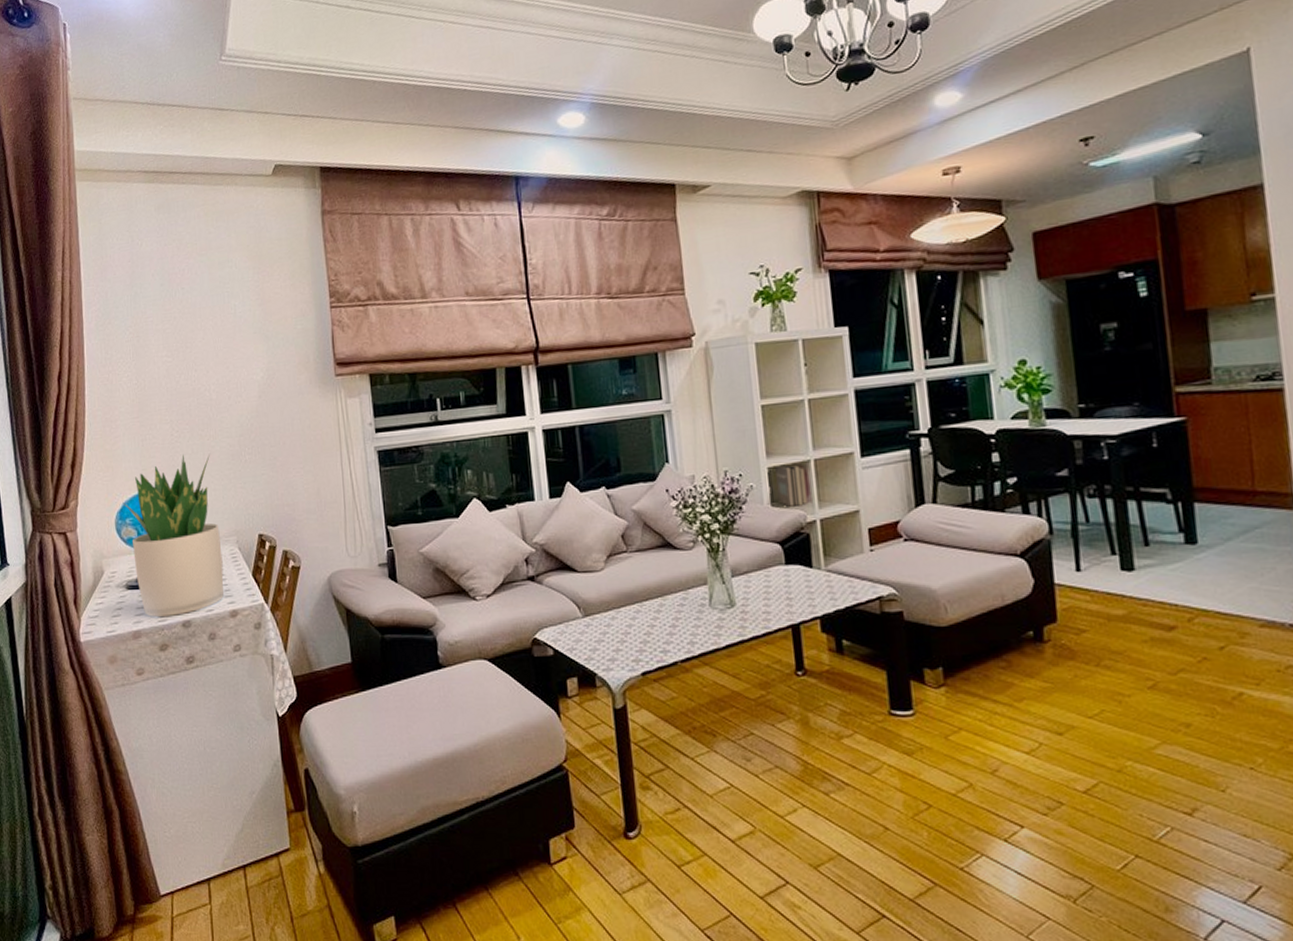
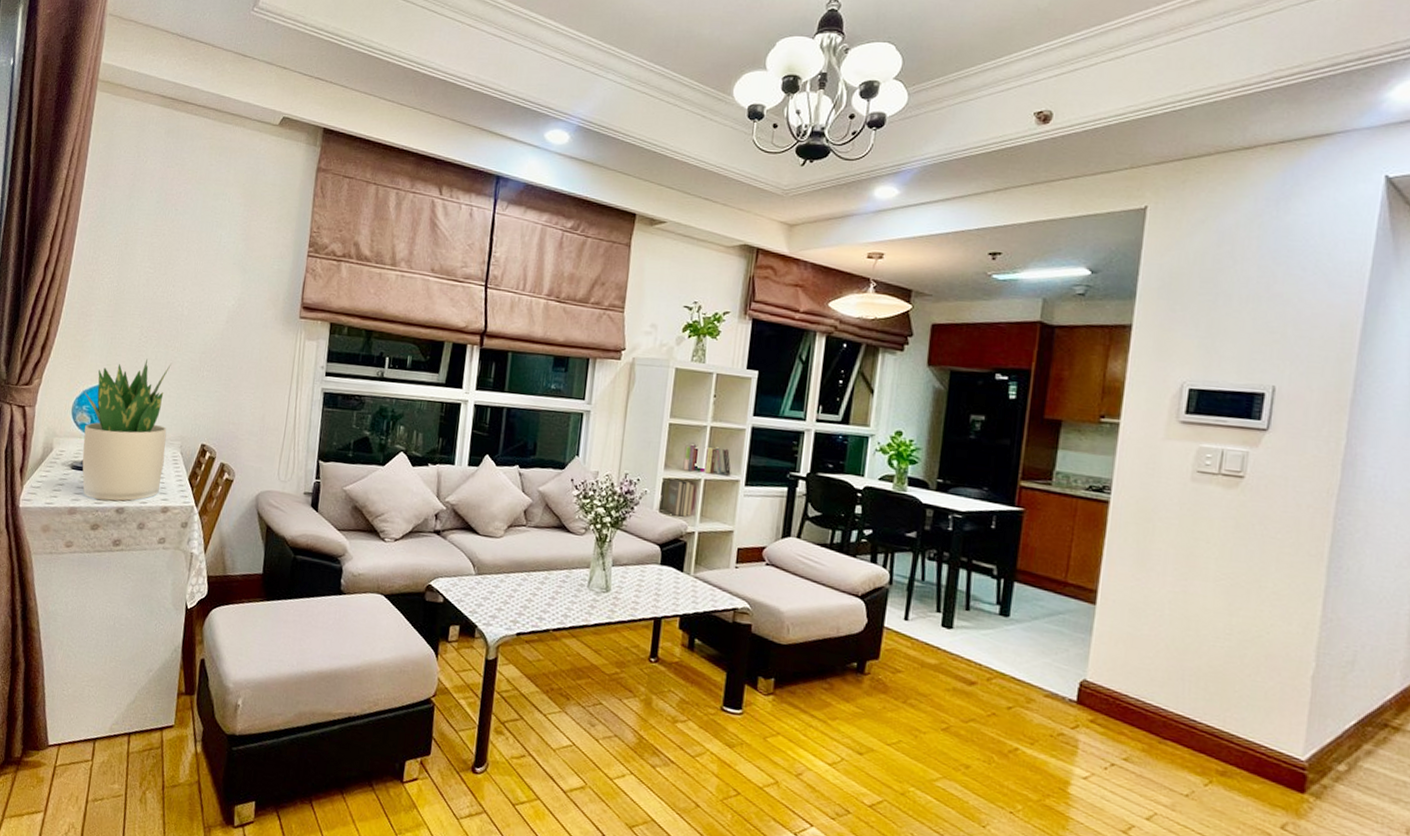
books: none [784,419,842,454] -> present [683,444,731,476]

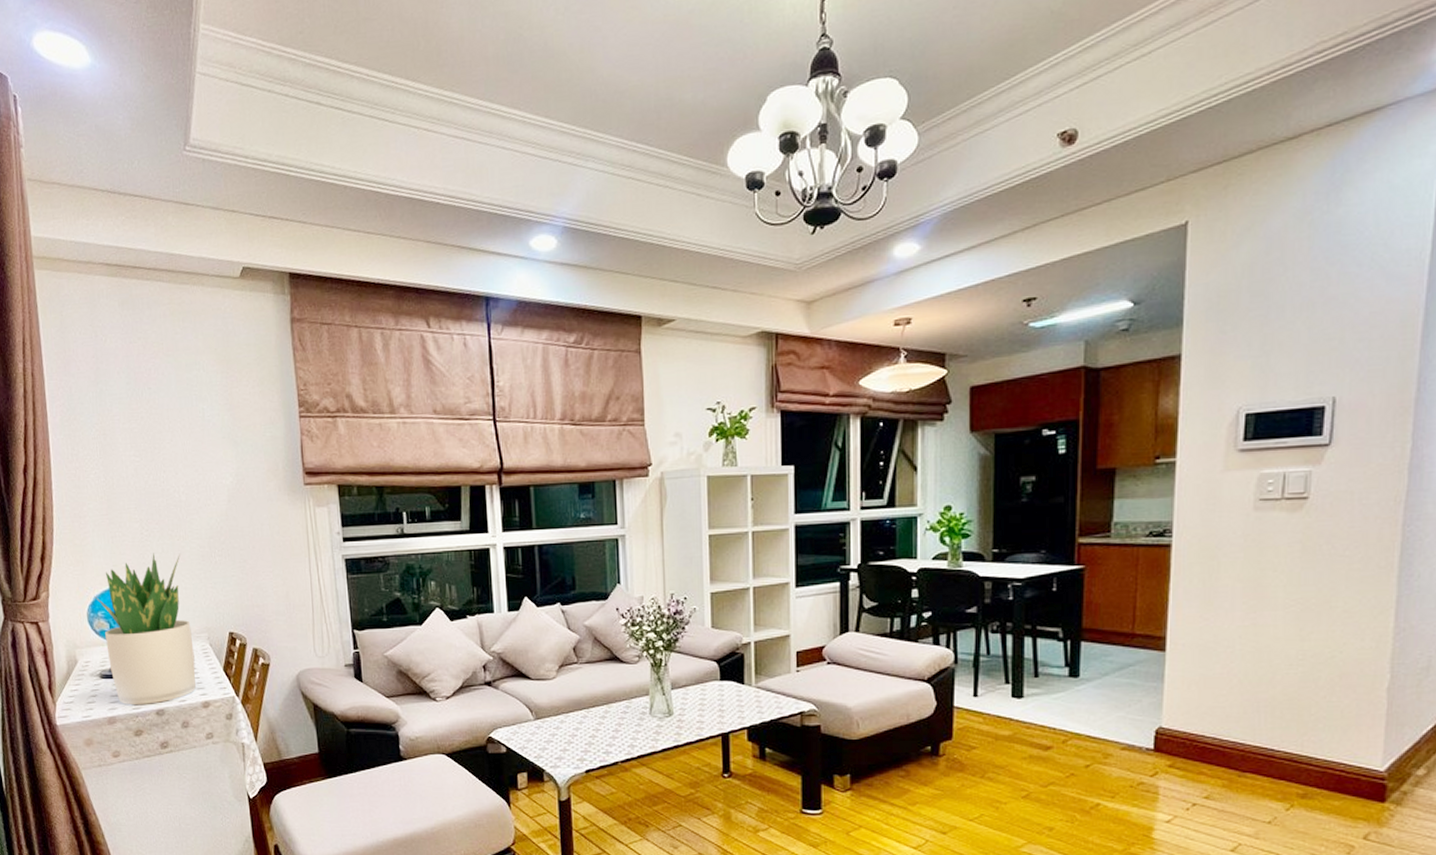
books: present [666,478,695,517] -> none [717,590,746,629]
books: present [683,444,731,476] -> none [729,551,779,581]

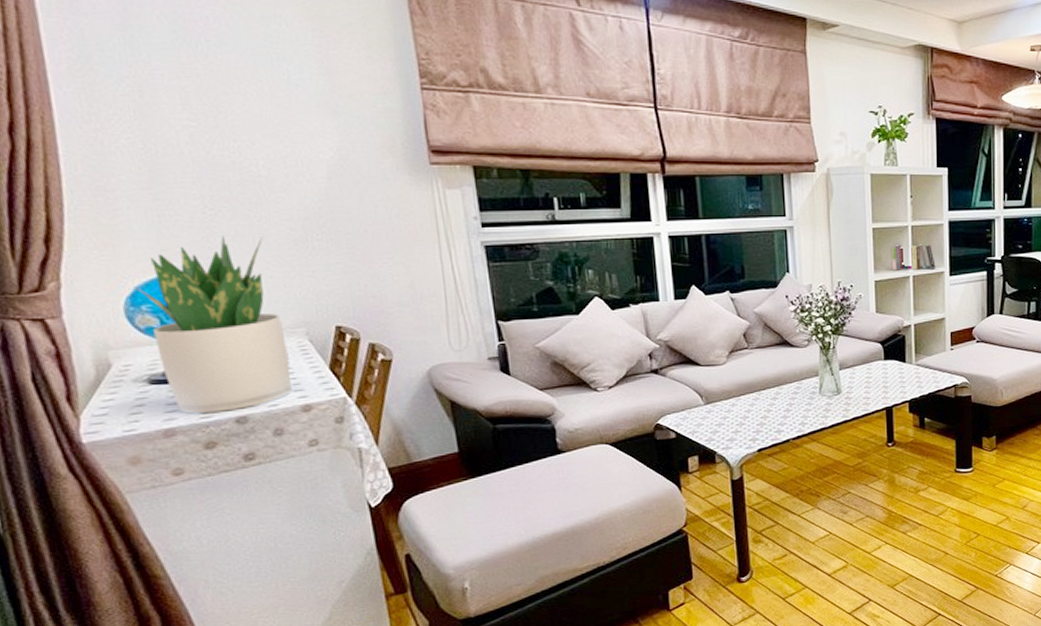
books: none [729,551,779,581] -> present [891,244,936,271]

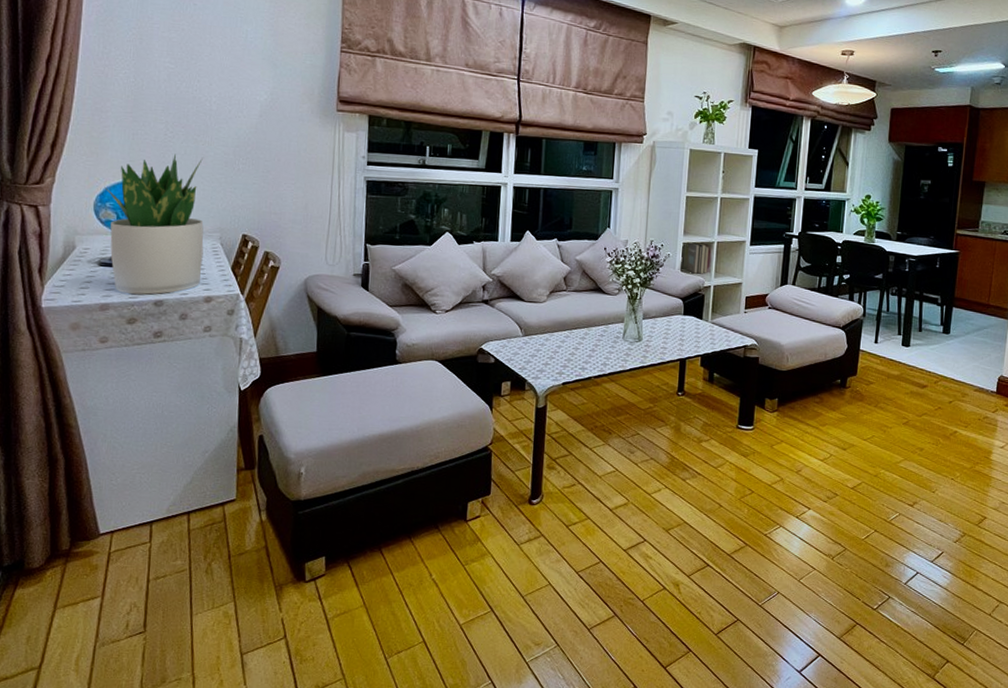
books: none [881,279,906,314] -> present [686,242,710,274]
books: present [891,244,936,271] -> none [699,213,739,238]

